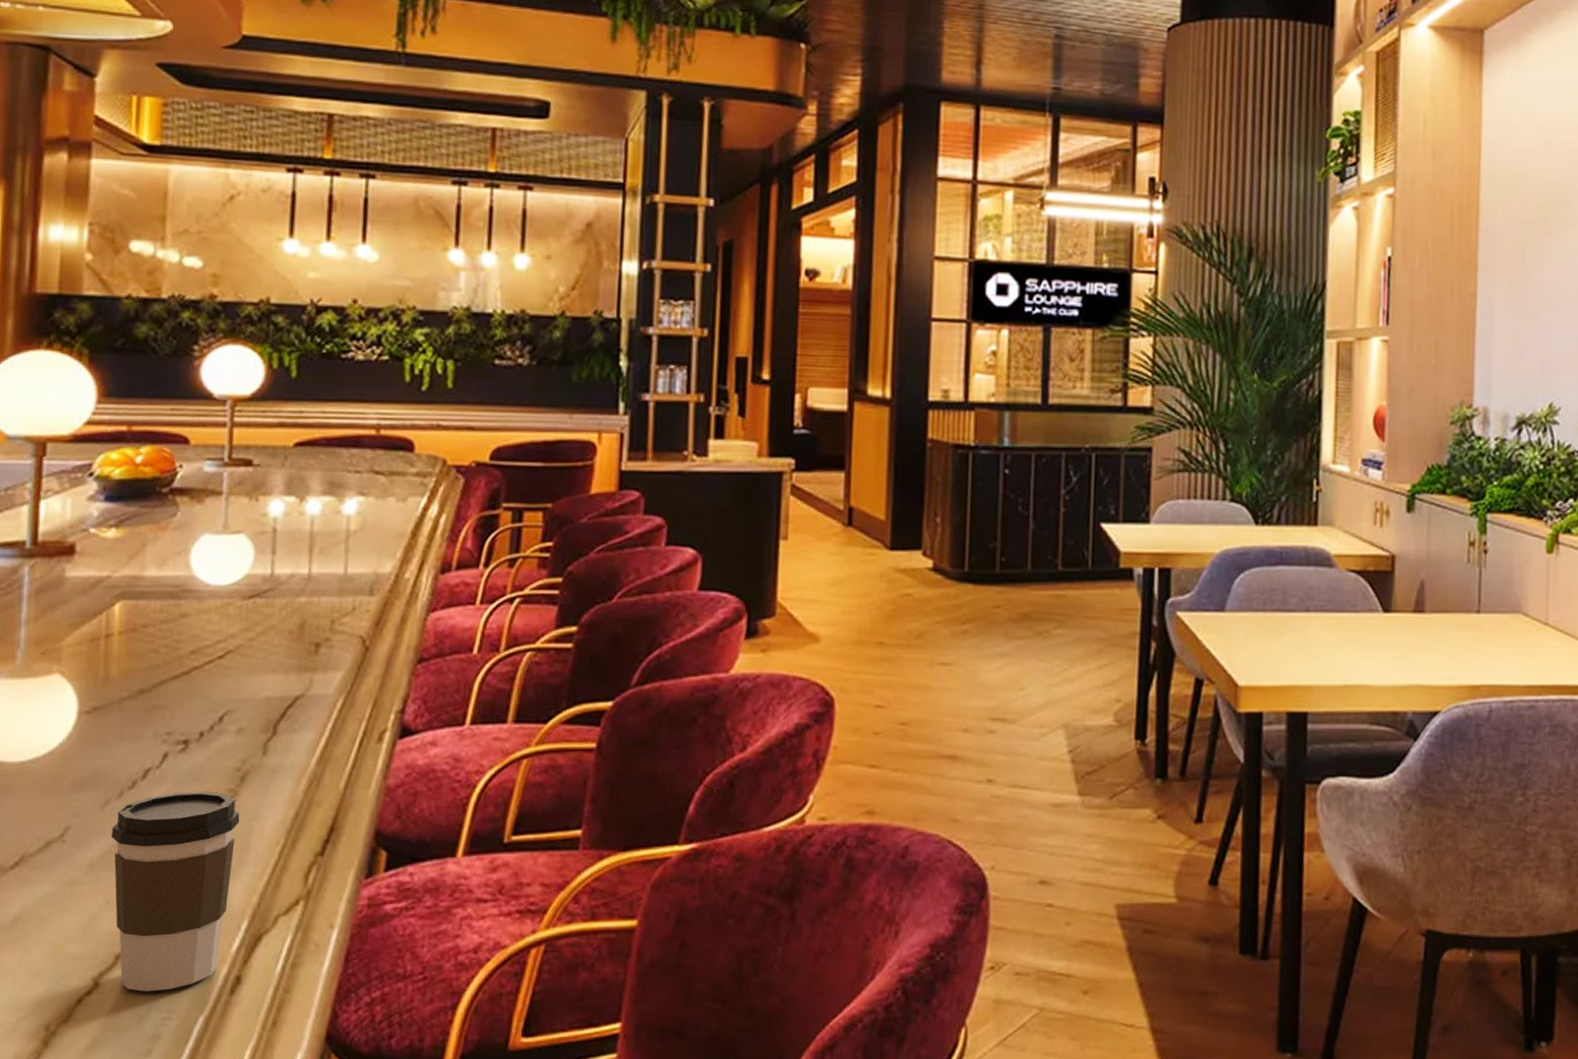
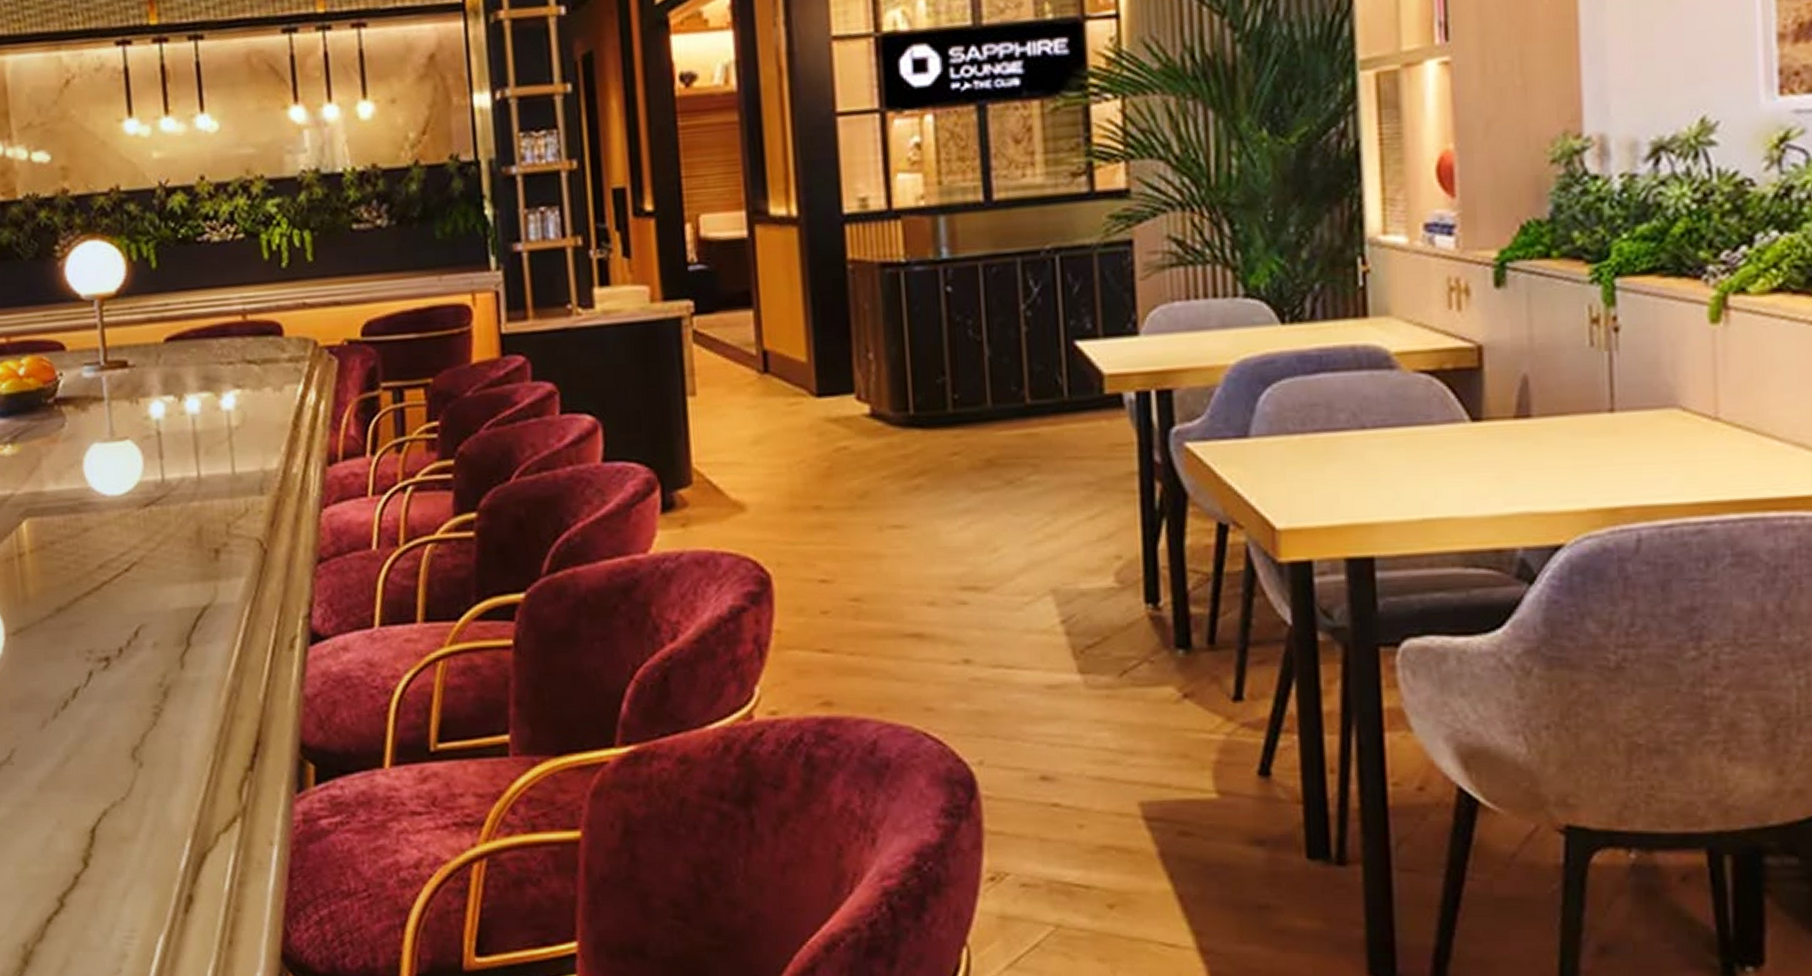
coffee cup: present [111,791,240,992] -> none [53,708,170,911]

